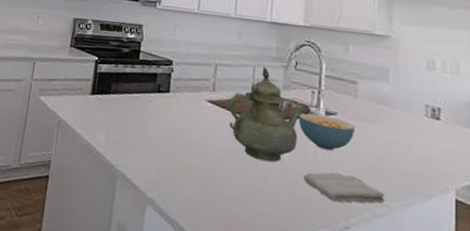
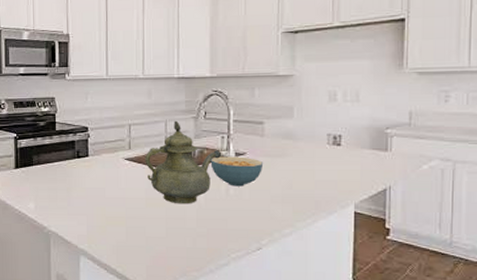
washcloth: present [304,172,384,204] -> none [218,204,291,229]

